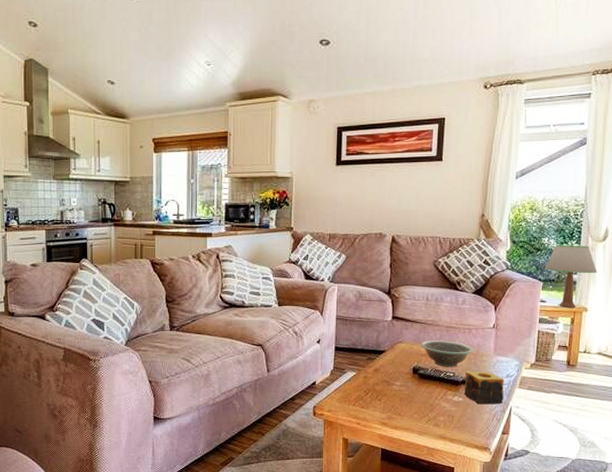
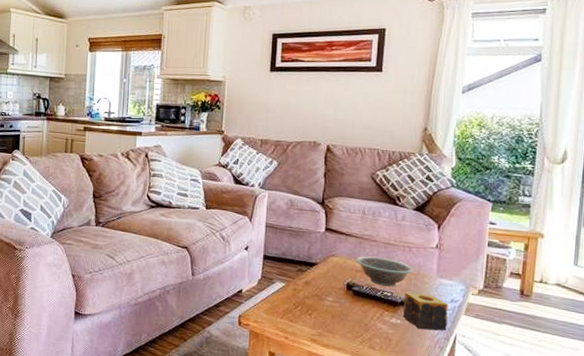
table lamp: present [544,242,597,309] -> none [494,163,555,234]

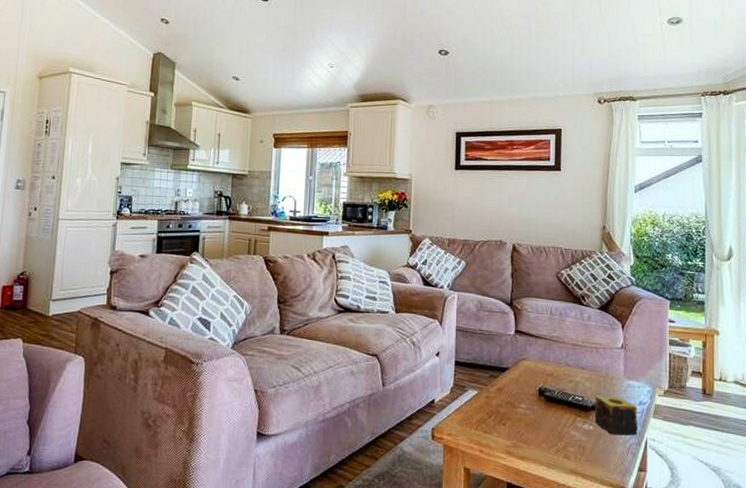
decorative bowl: present [355,256,414,287] -> none [546,358,602,391]

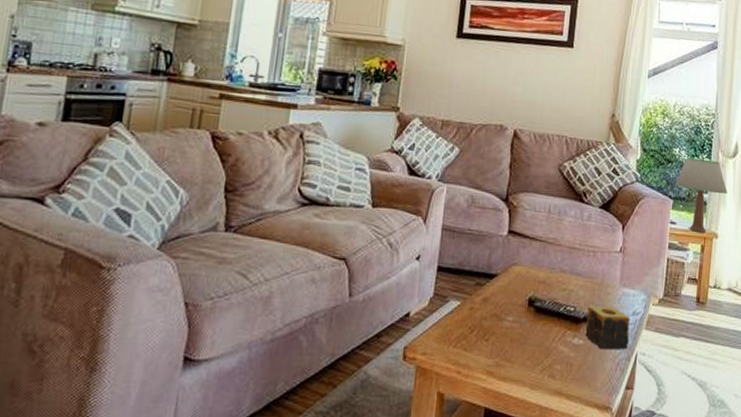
table lamp: none [670,260,725,331] -> present [675,156,727,234]

